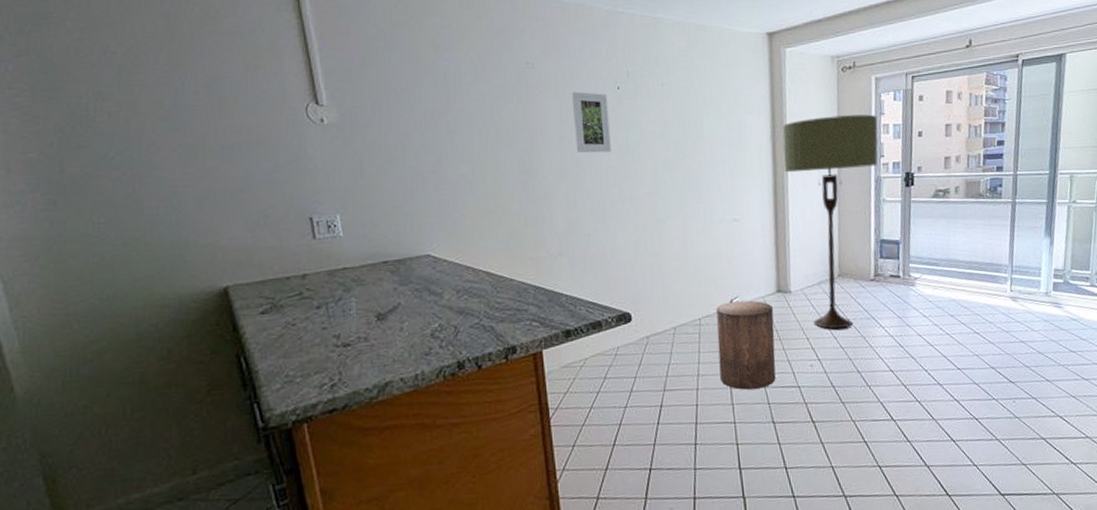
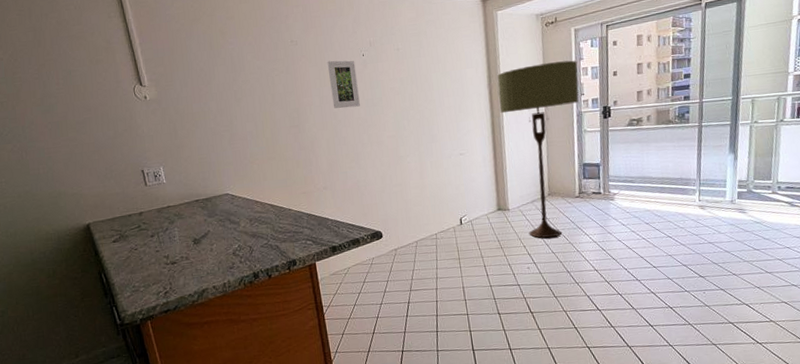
stool: present [716,300,776,390] -> none [449,217,500,289]

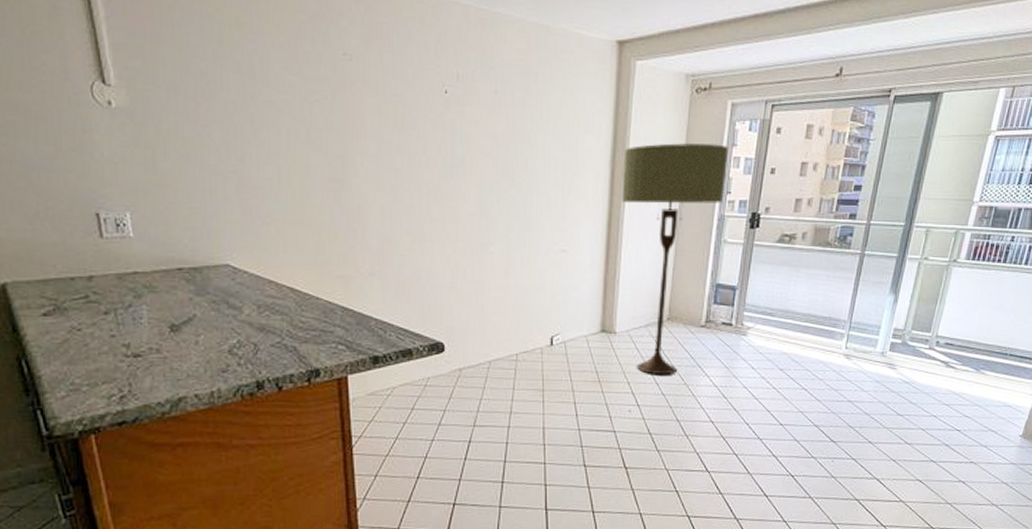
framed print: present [327,60,360,108] -> none [392,92,434,165]

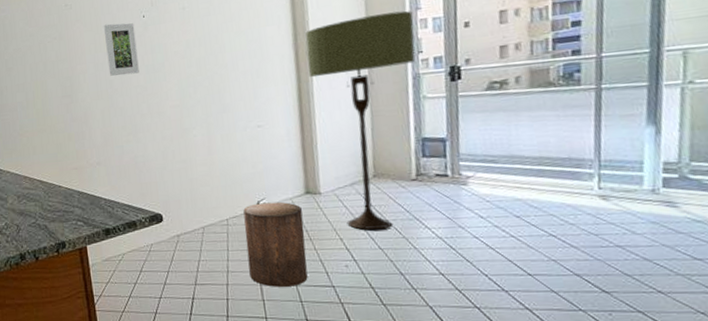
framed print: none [392,92,434,165] -> present [103,23,139,76]
stool: none [534,338,595,431] -> present [243,202,308,287]

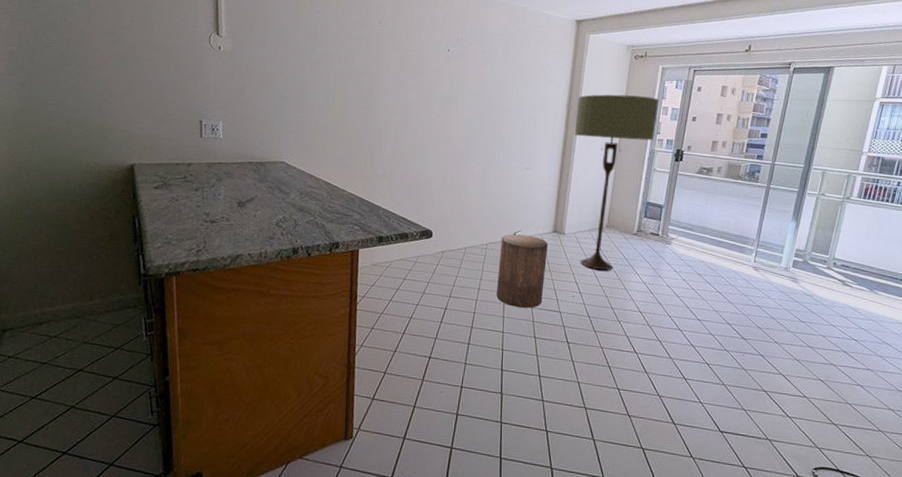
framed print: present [103,23,139,76] -> none [408,49,439,101]

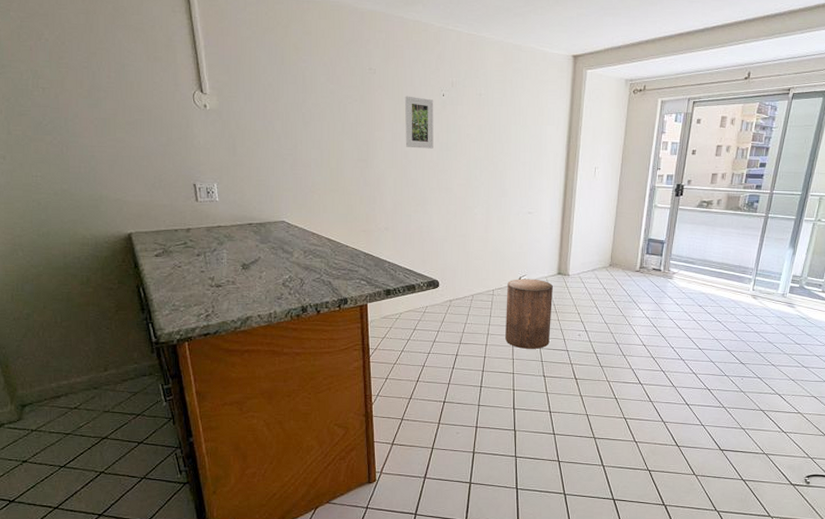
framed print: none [408,49,439,101] -> present [404,96,434,149]
floor lamp: present [574,94,659,271] -> none [575,131,659,308]

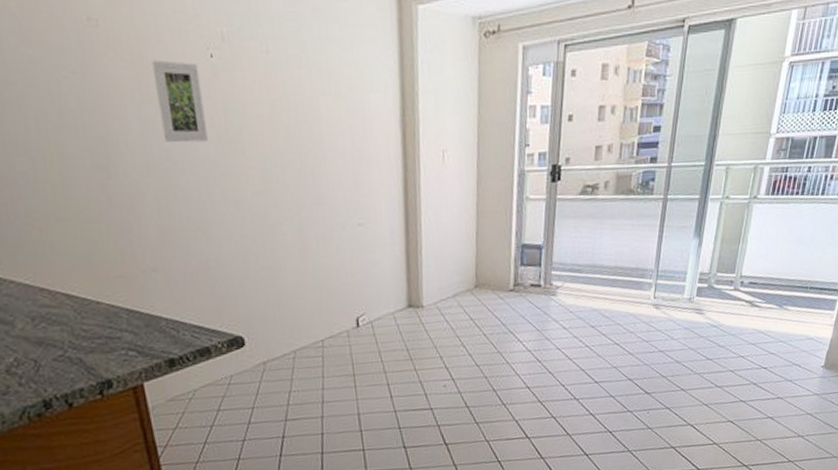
stool: present [505,279,553,349] -> none [340,317,407,416]

